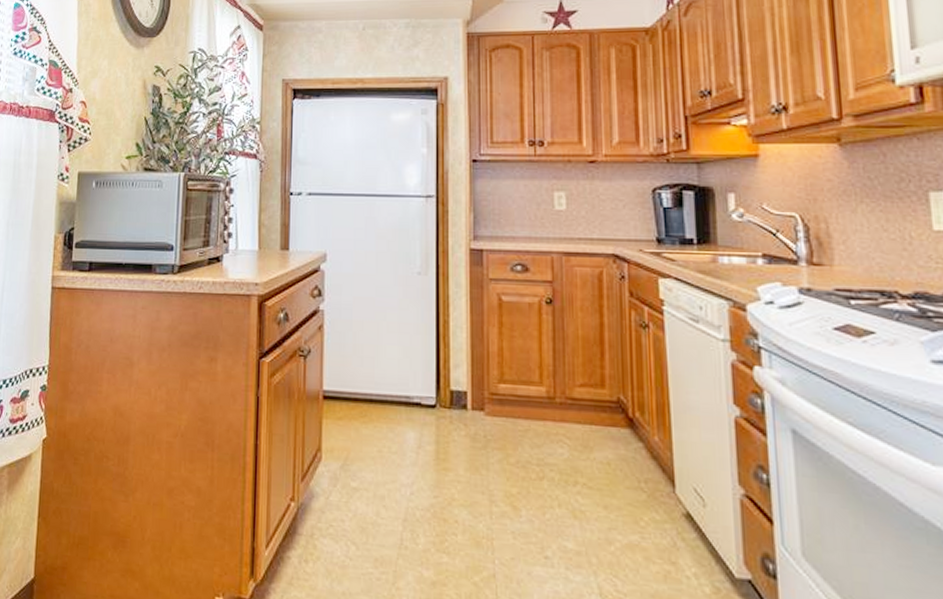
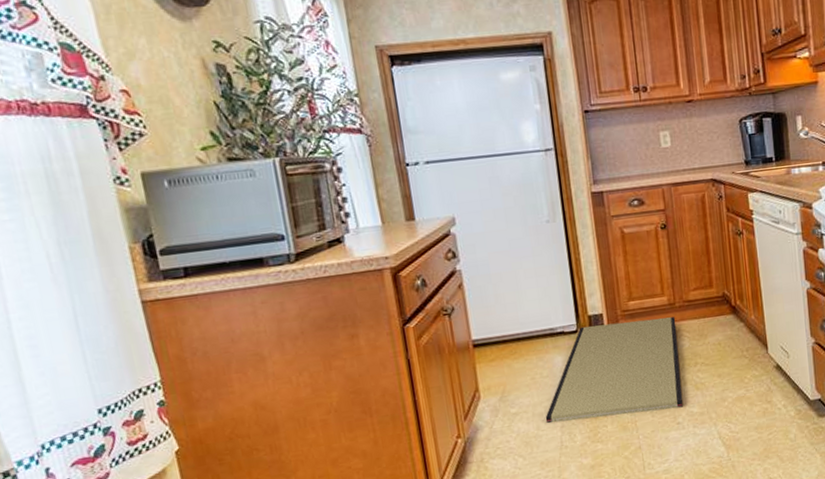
tatami mat: none [387,402,555,537] -> present [545,317,683,424]

